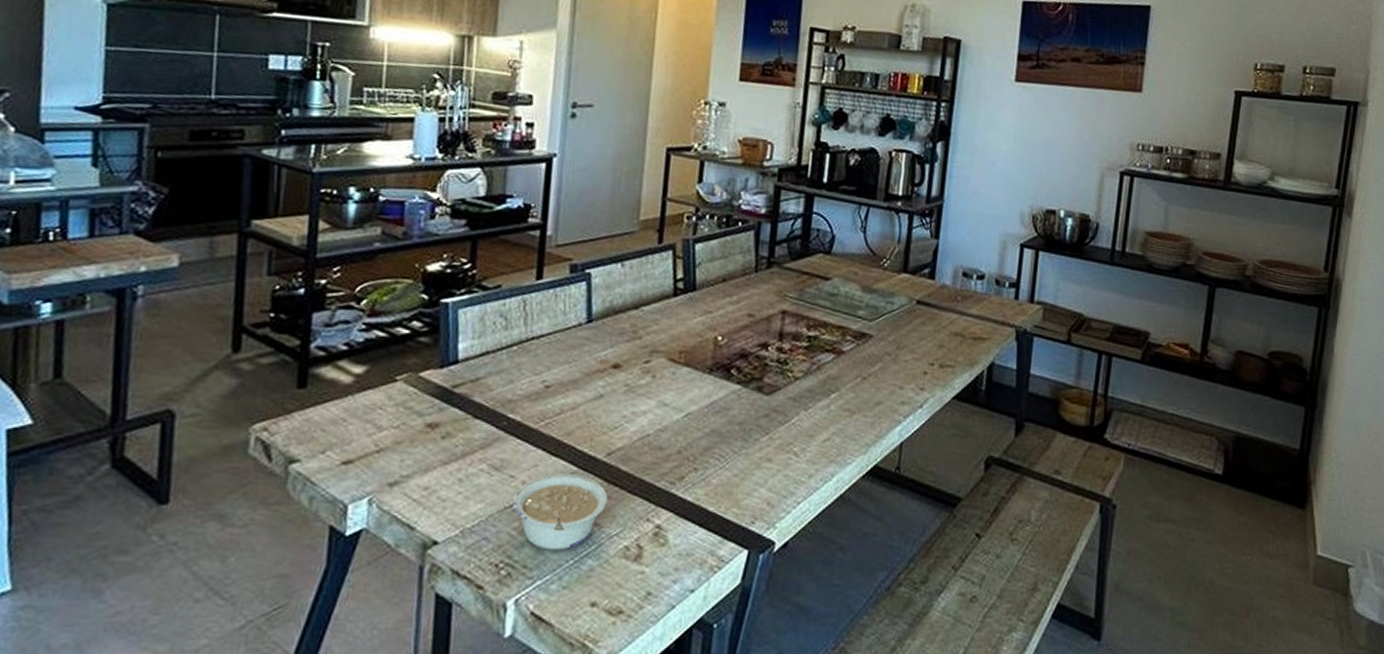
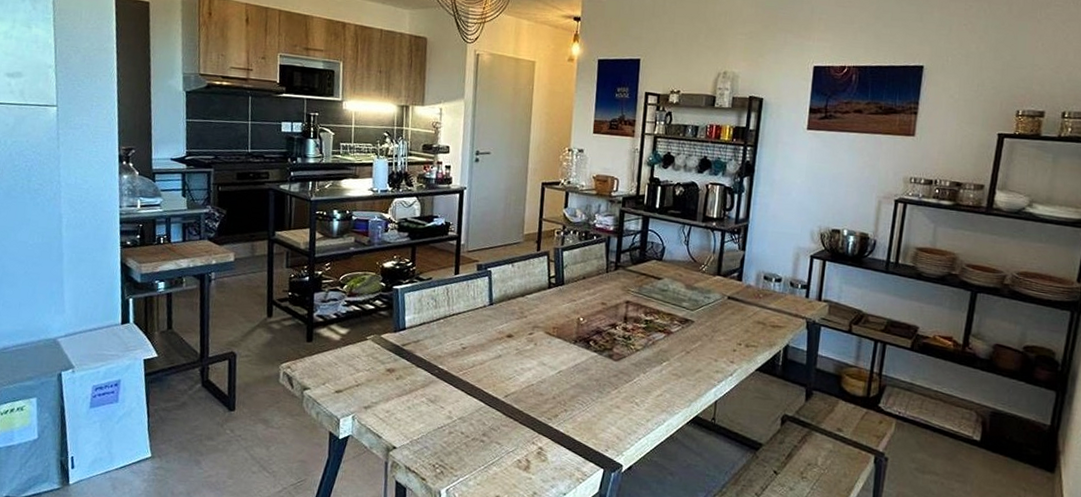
legume: present [512,473,608,551] -> none [443,407,506,459]

